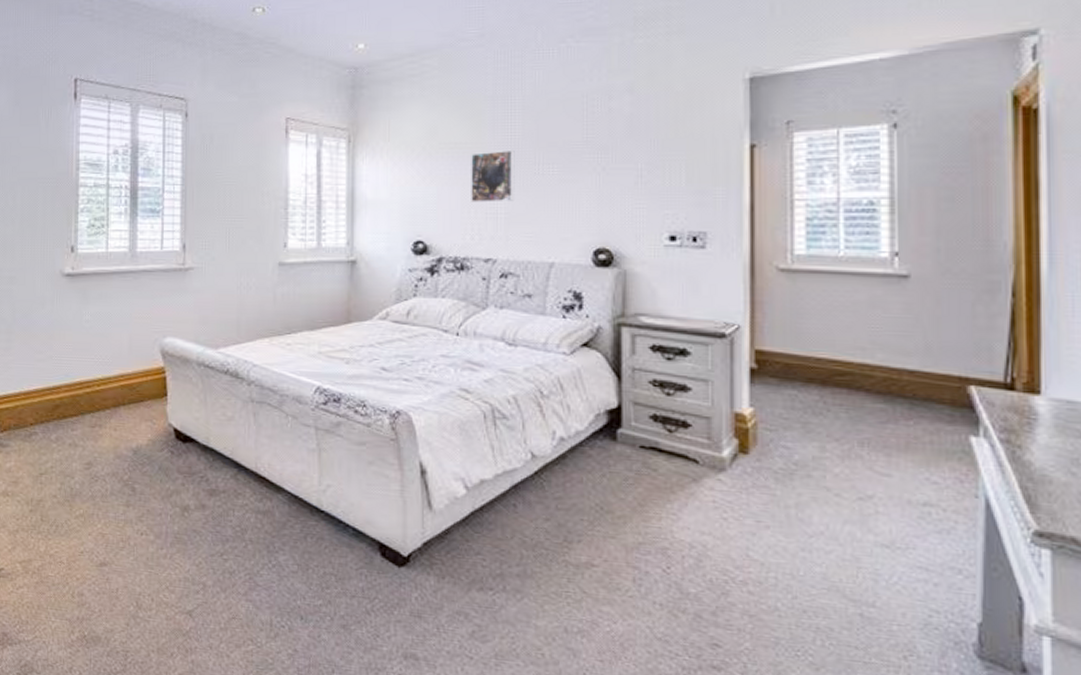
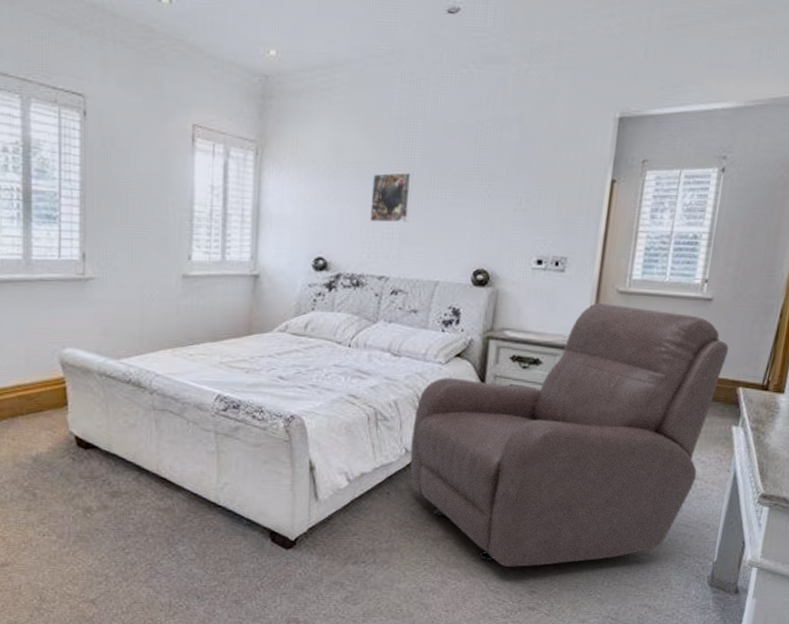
chair: none [538,283,946,610] -> present [410,303,729,567]

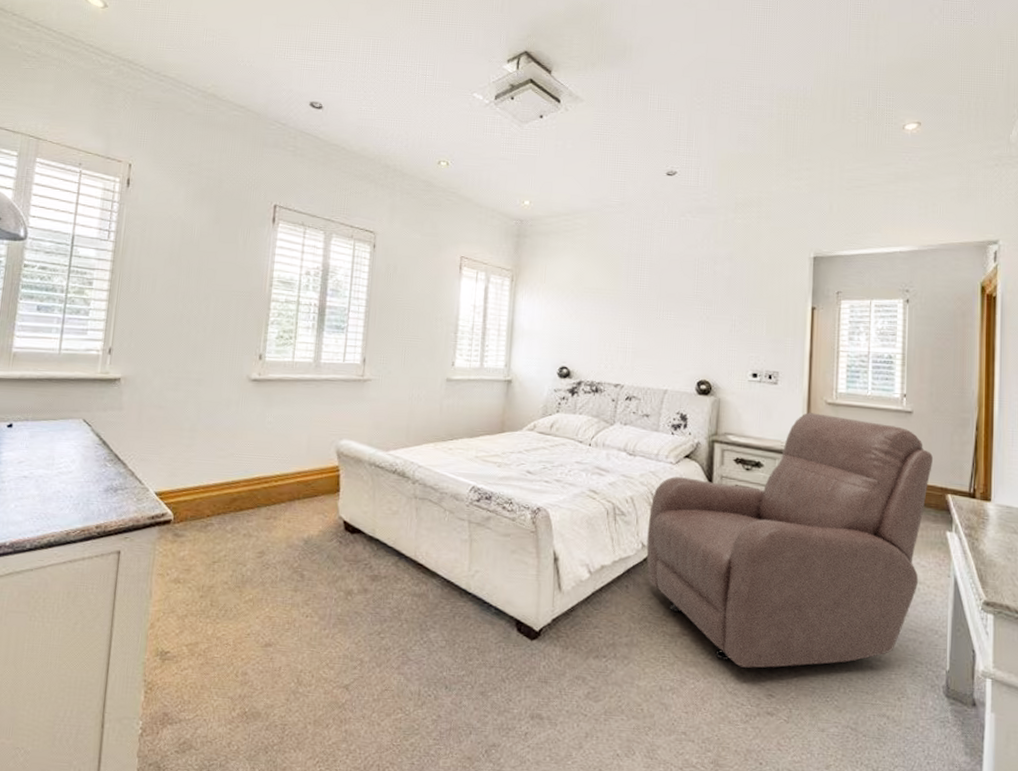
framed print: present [370,172,413,223] -> none [607,297,643,339]

